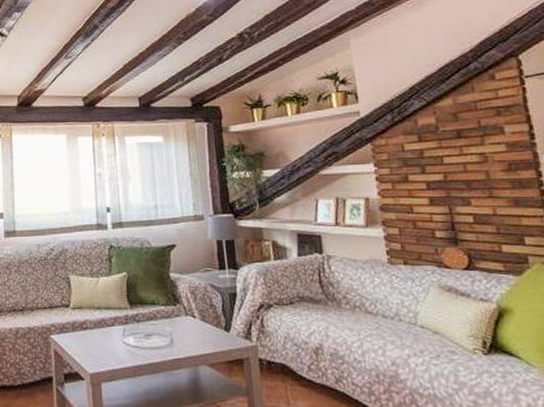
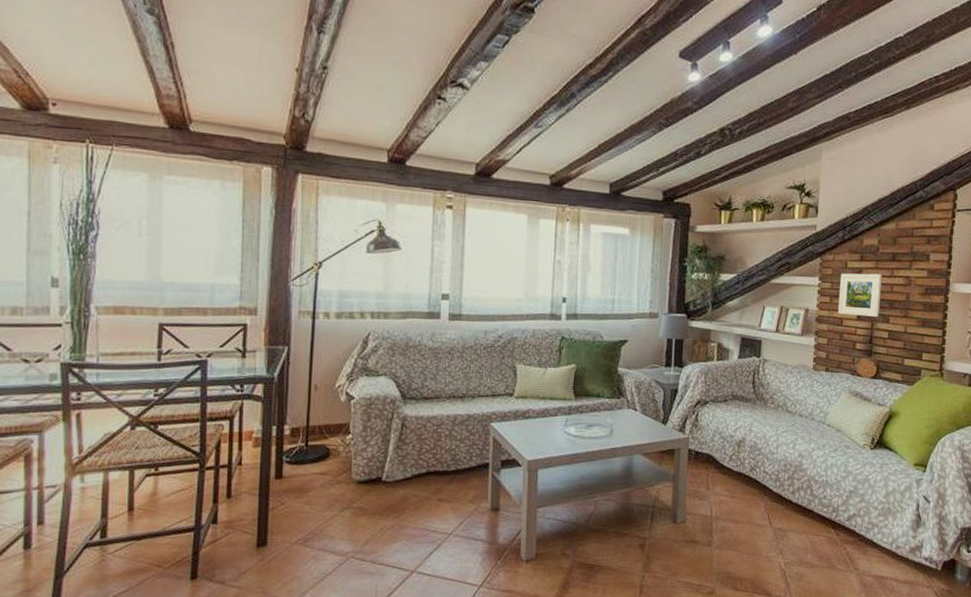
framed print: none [398,153,456,201] -> present [837,273,882,318]

